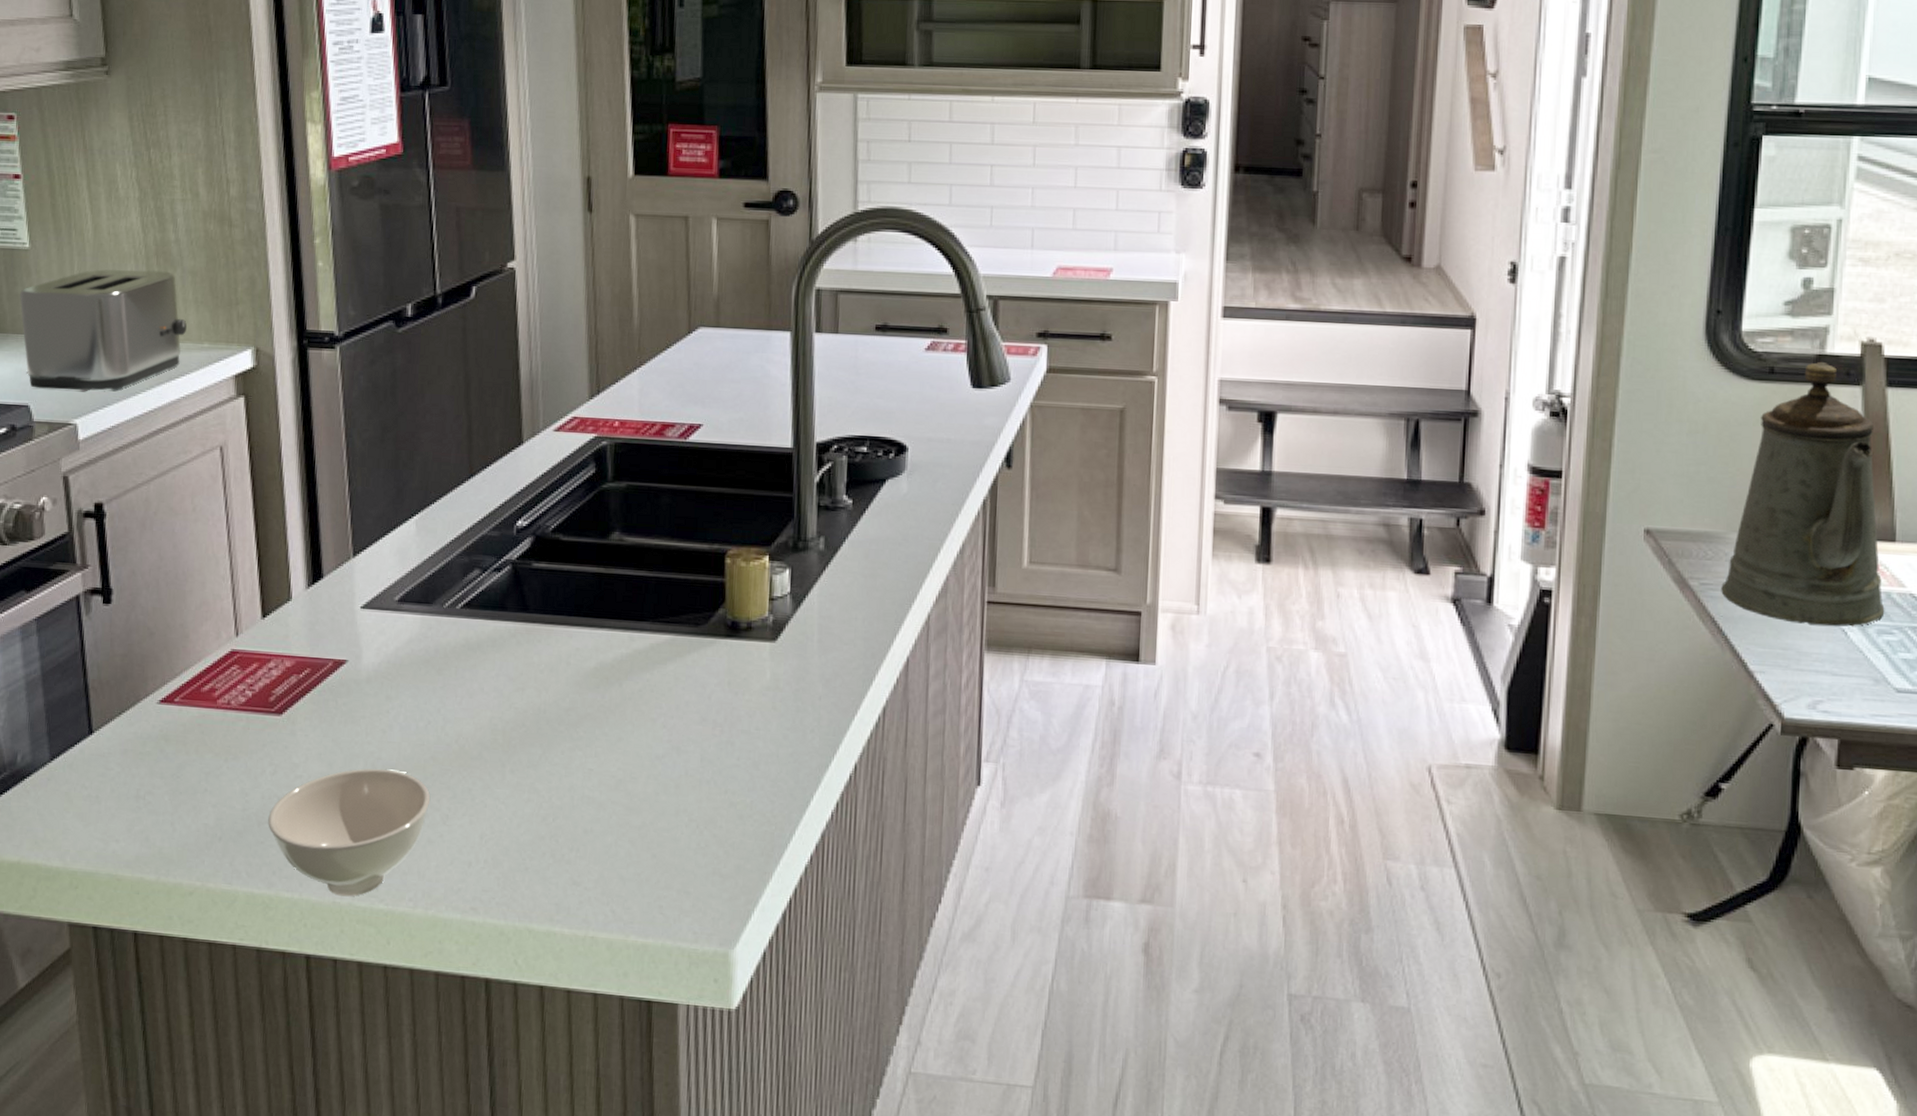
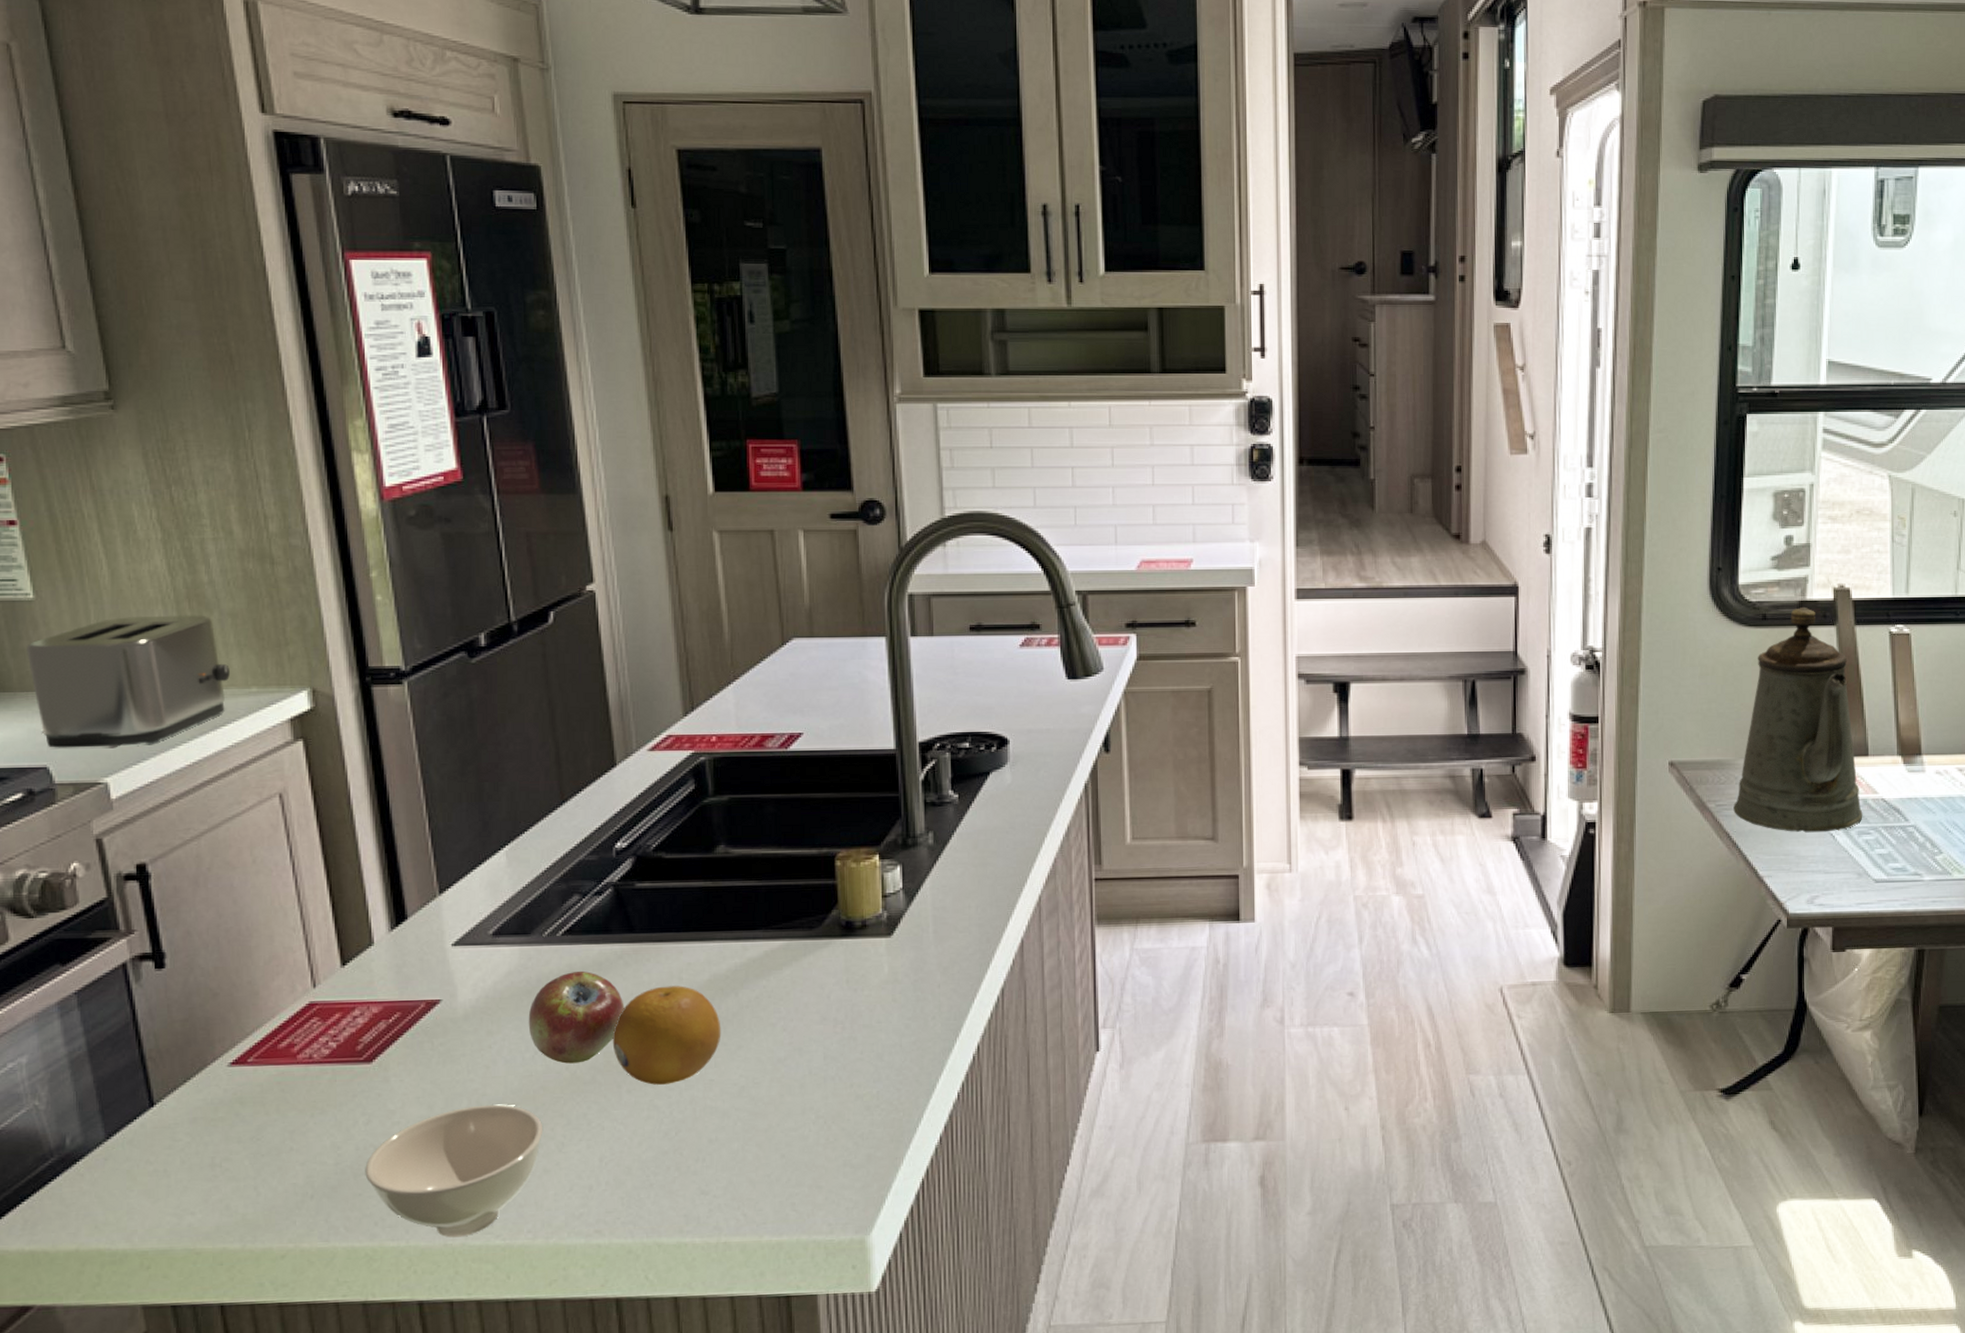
fruit: none [424,645,514,738] -> present [528,970,624,1064]
fruit: none [500,669,604,769] -> present [612,986,721,1085]

